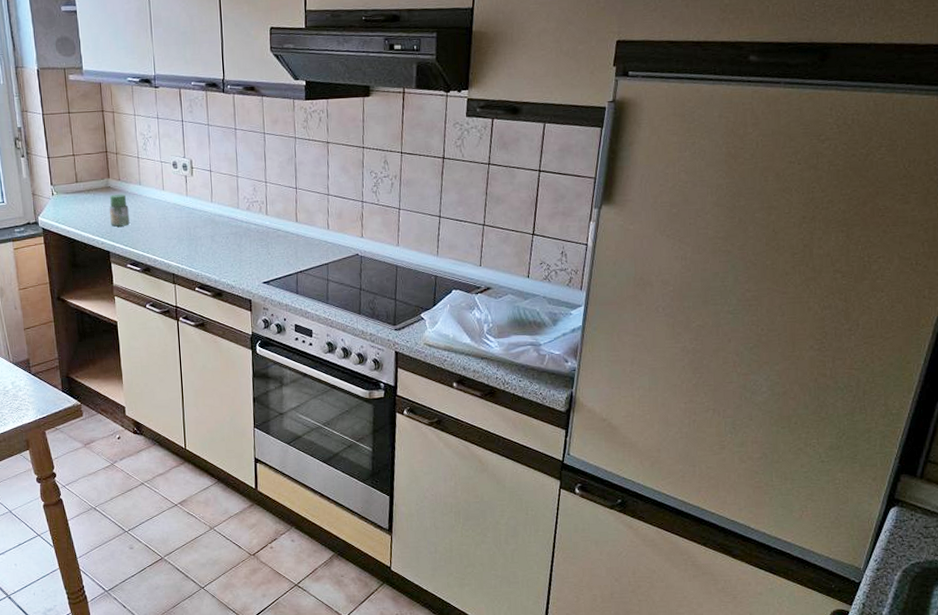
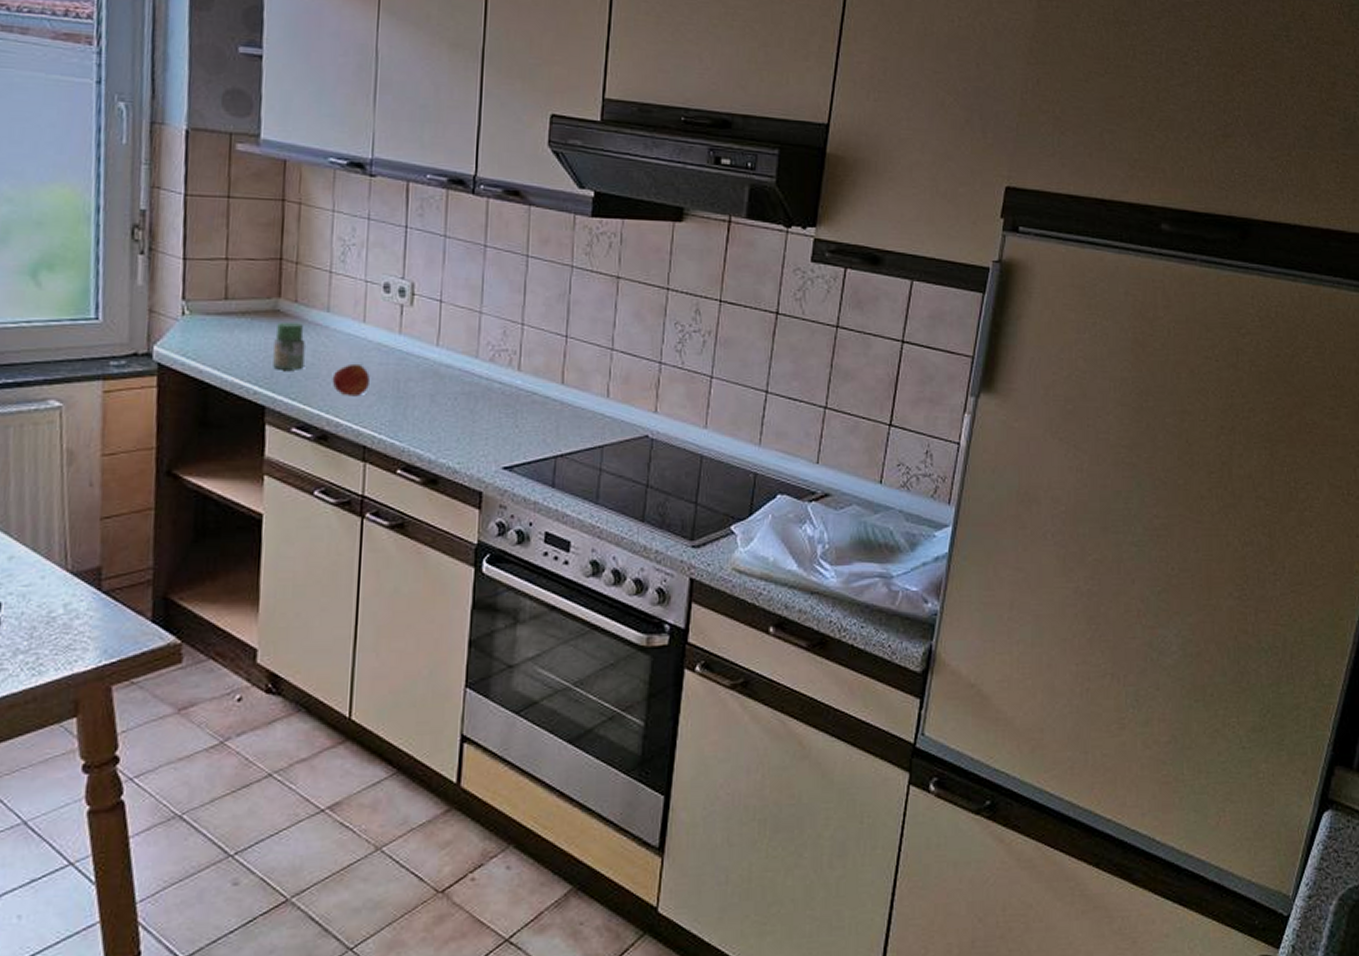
apple: none [148,218,172,241] -> present [332,363,370,397]

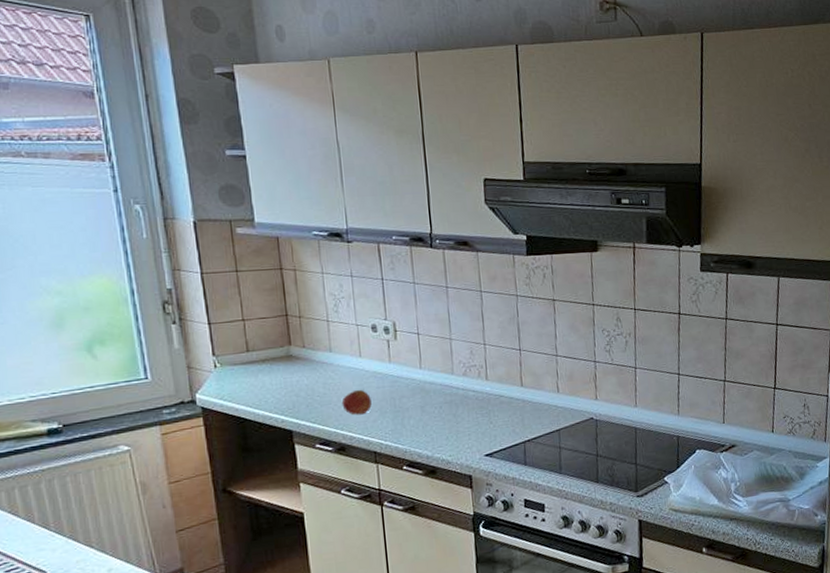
jar: present [272,321,305,370] -> none [290,363,318,401]

